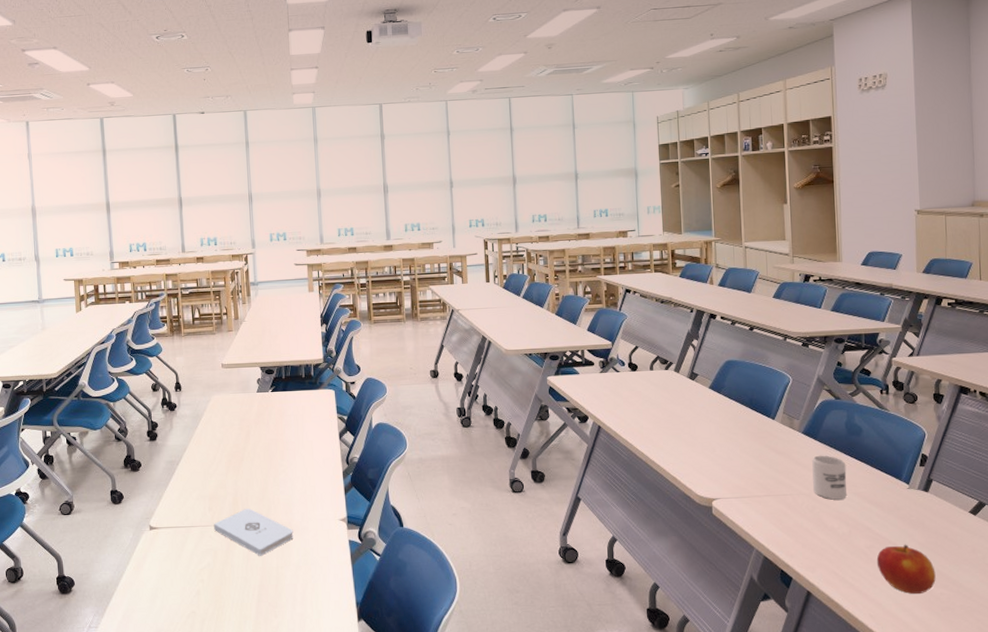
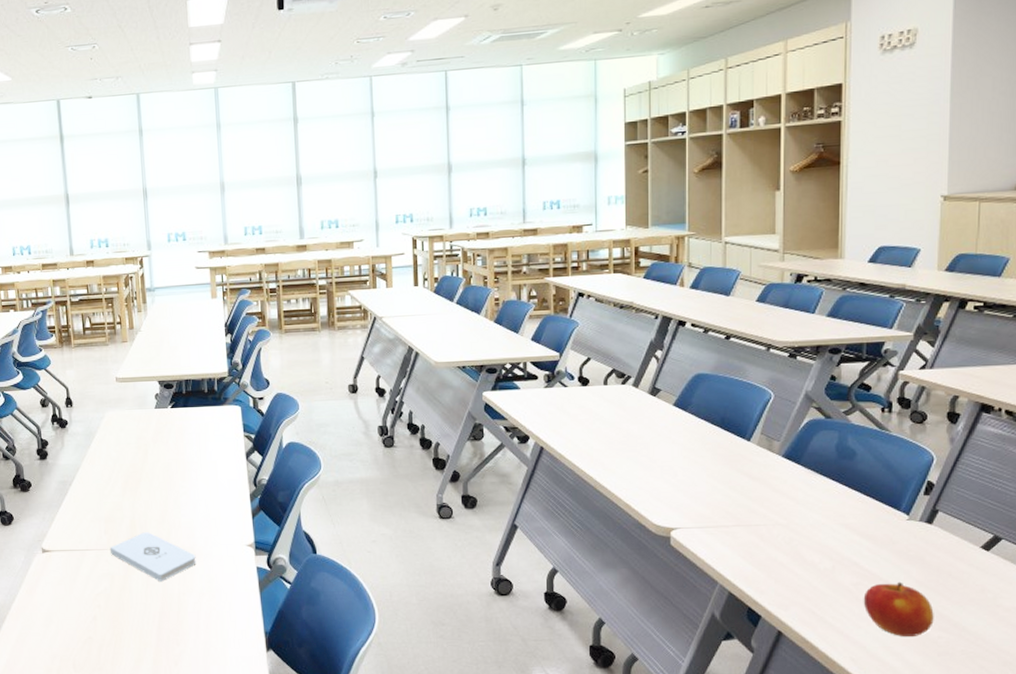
cup: present [812,455,847,500] -> none [792,481,834,531]

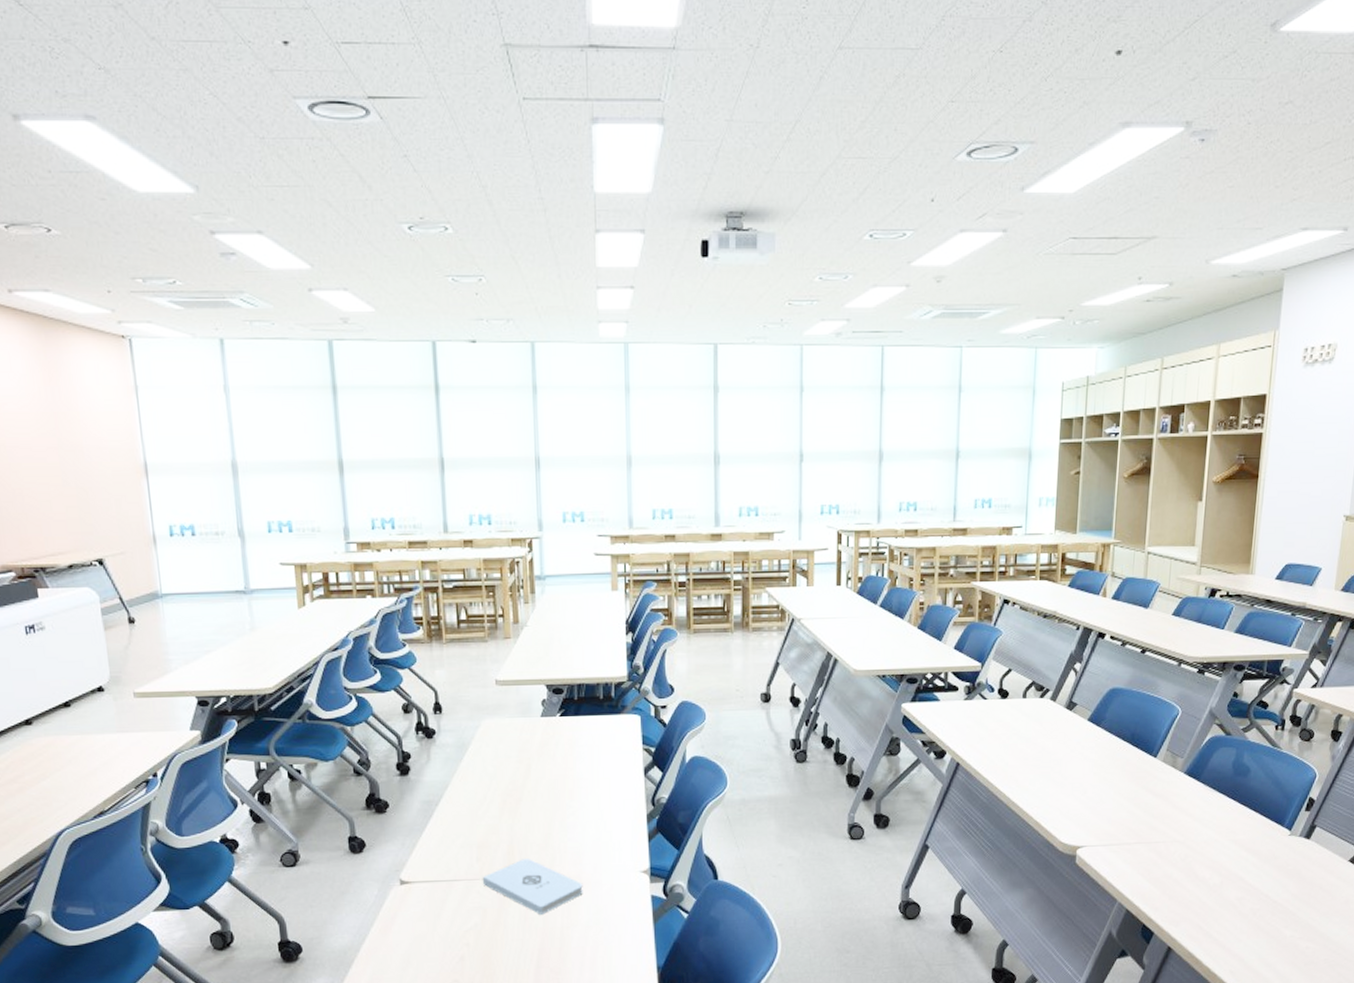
apple: present [863,581,934,636] -> none [1245,895,1305,948]

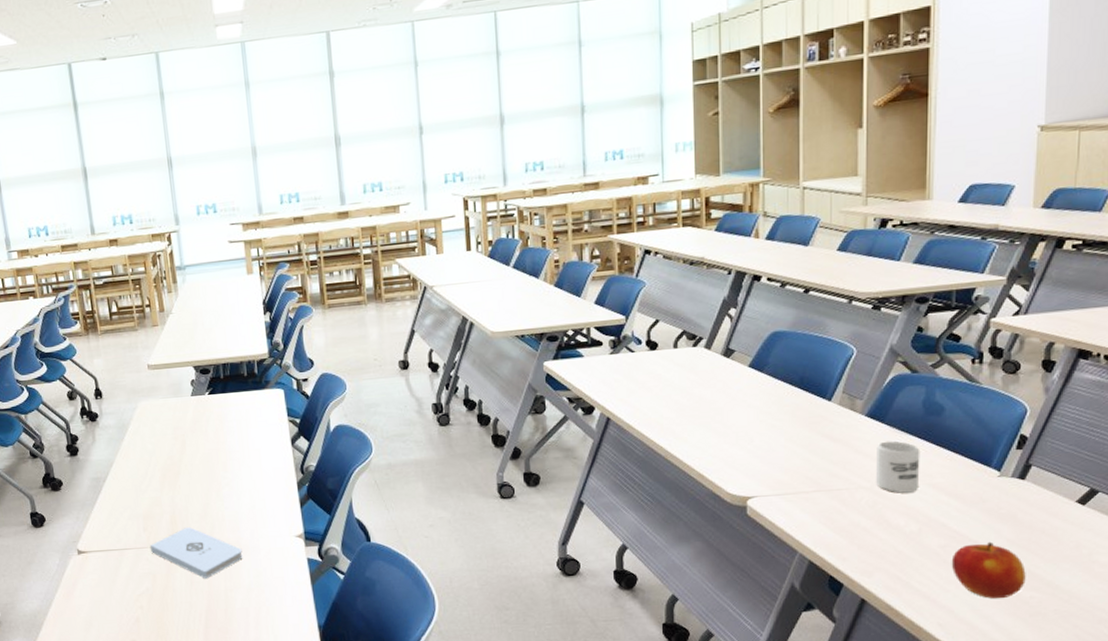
cup: none [1189,798,1228,848] -> present [876,441,920,493]
apple: none [1245,895,1305,948] -> present [951,541,1026,598]

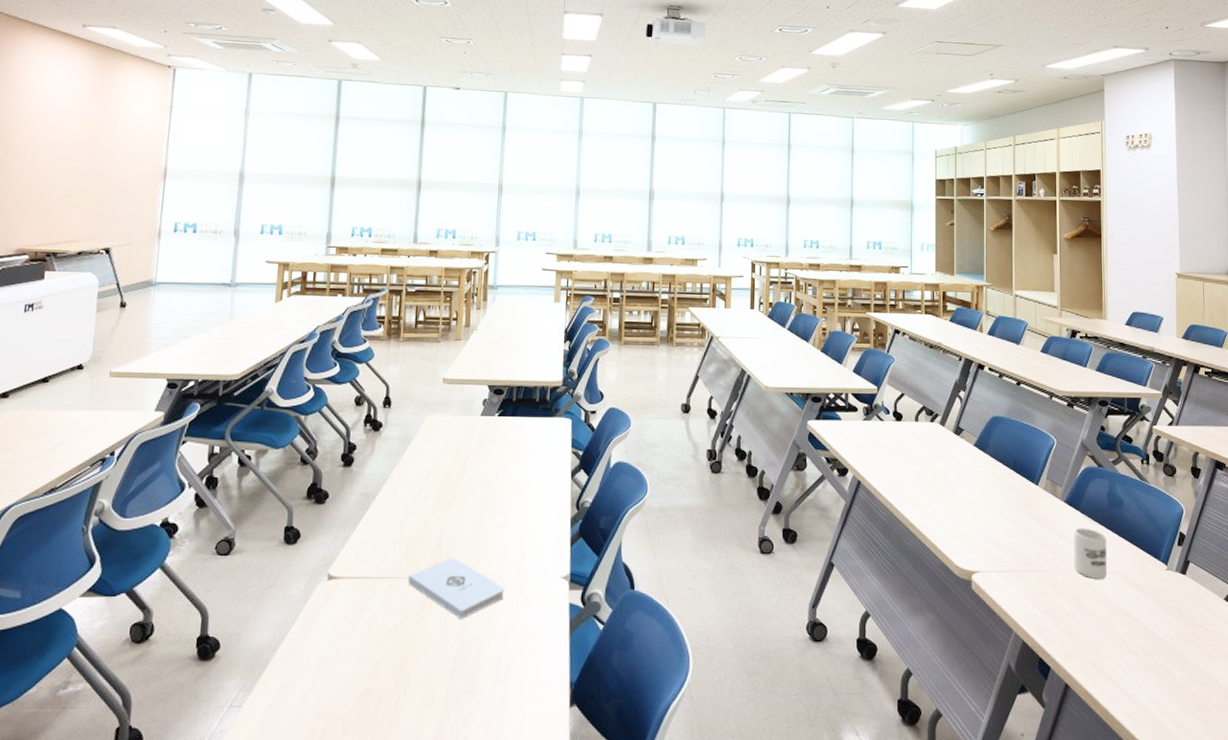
apple: present [951,541,1026,598] -> none [1134,632,1192,690]

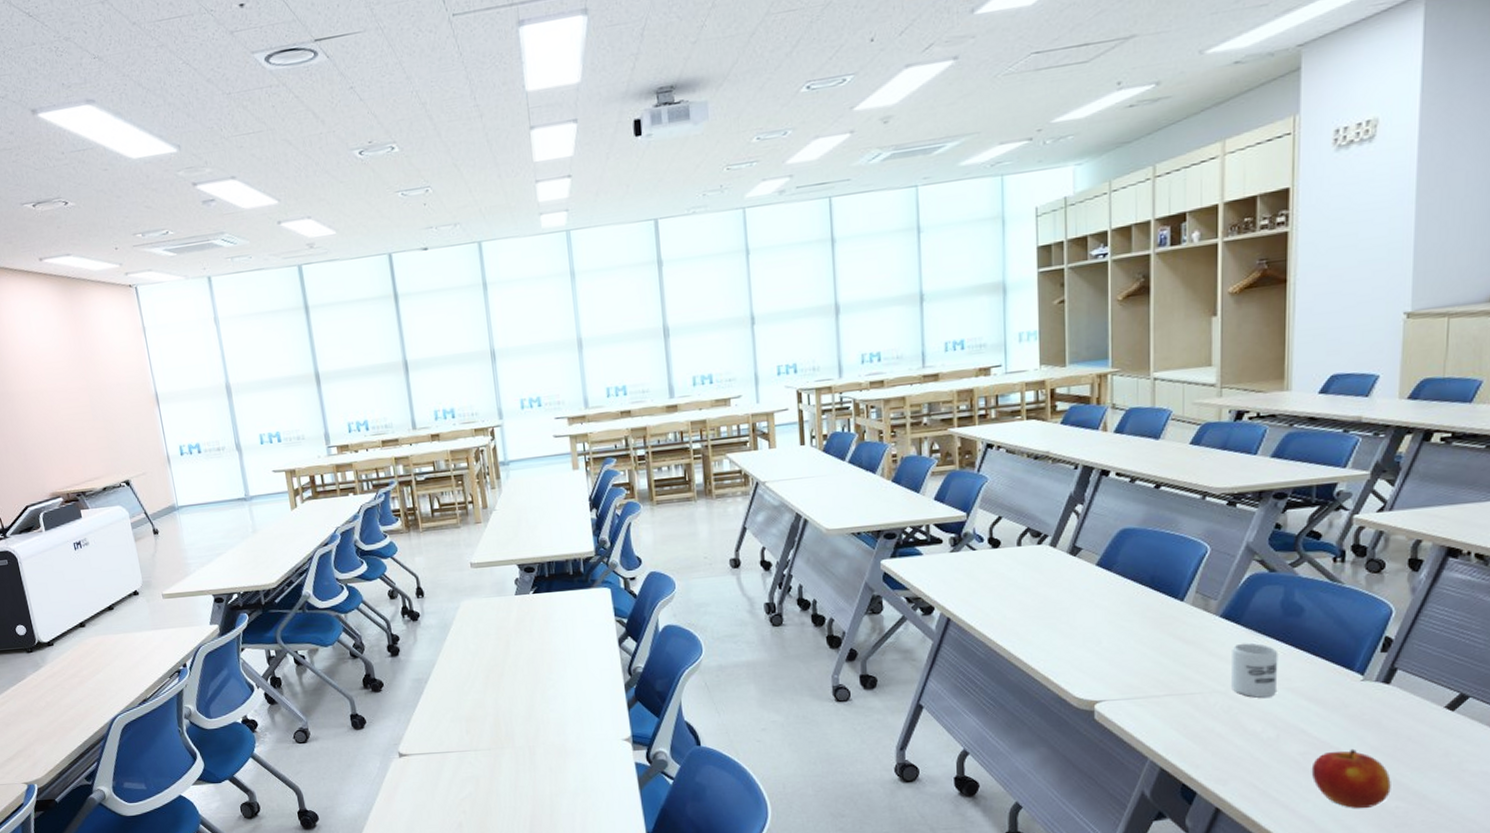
notepad: present [407,558,505,619] -> none [472,730,569,783]
apple: none [1134,632,1192,690] -> present [1311,748,1391,808]

